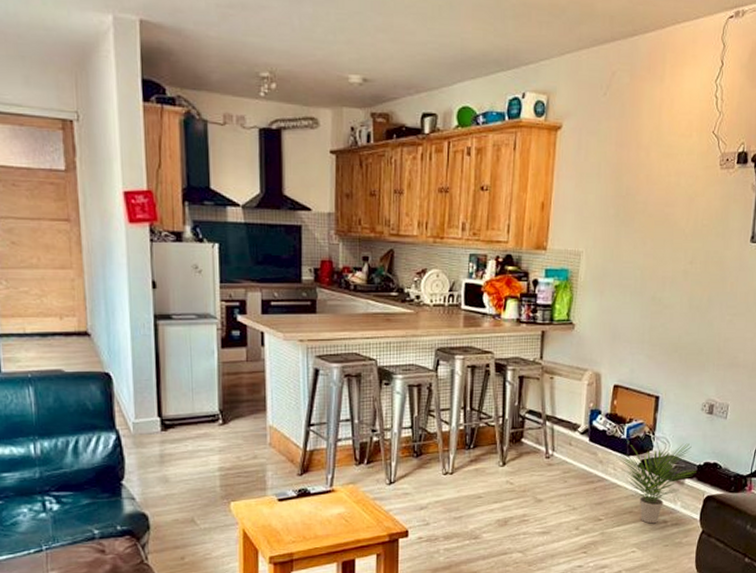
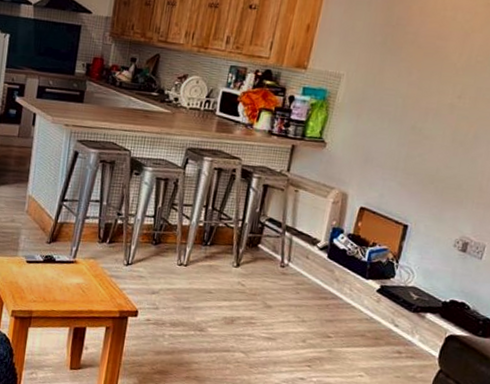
potted plant: present [618,439,696,524] -> none [356,262,441,352]

